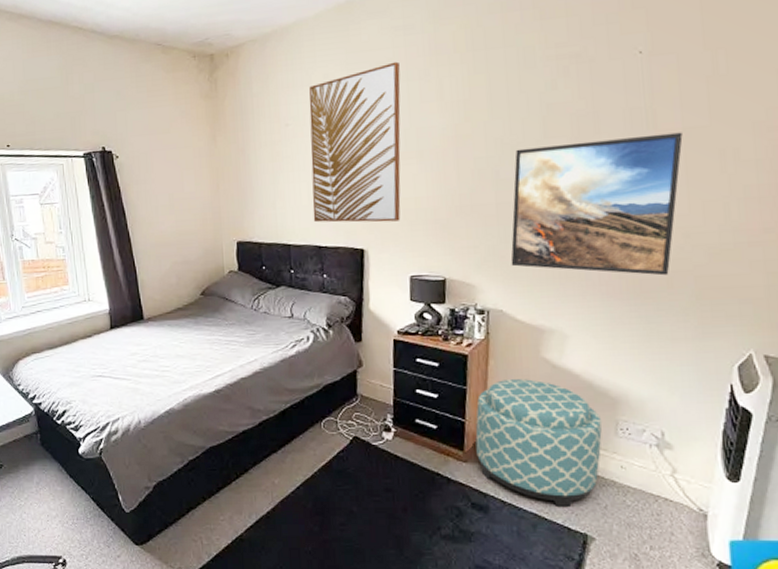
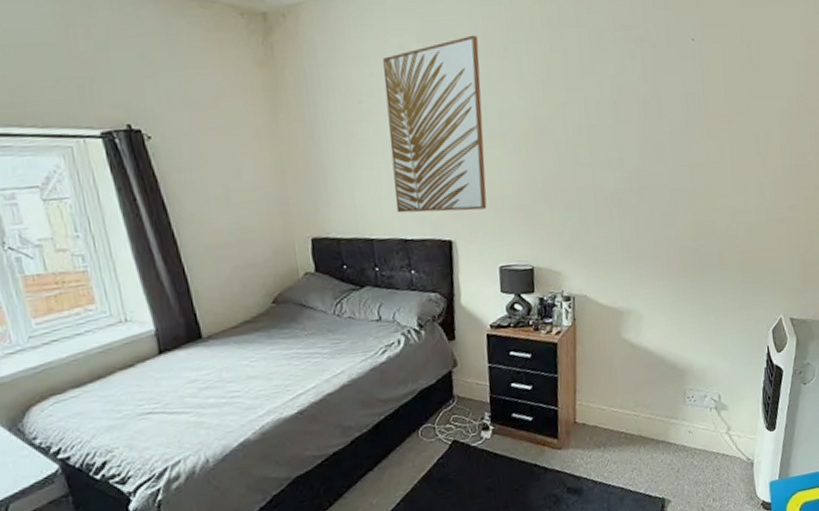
ottoman: present [475,379,603,508] -> none [567,360,673,478]
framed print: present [510,132,683,276] -> none [591,118,728,253]

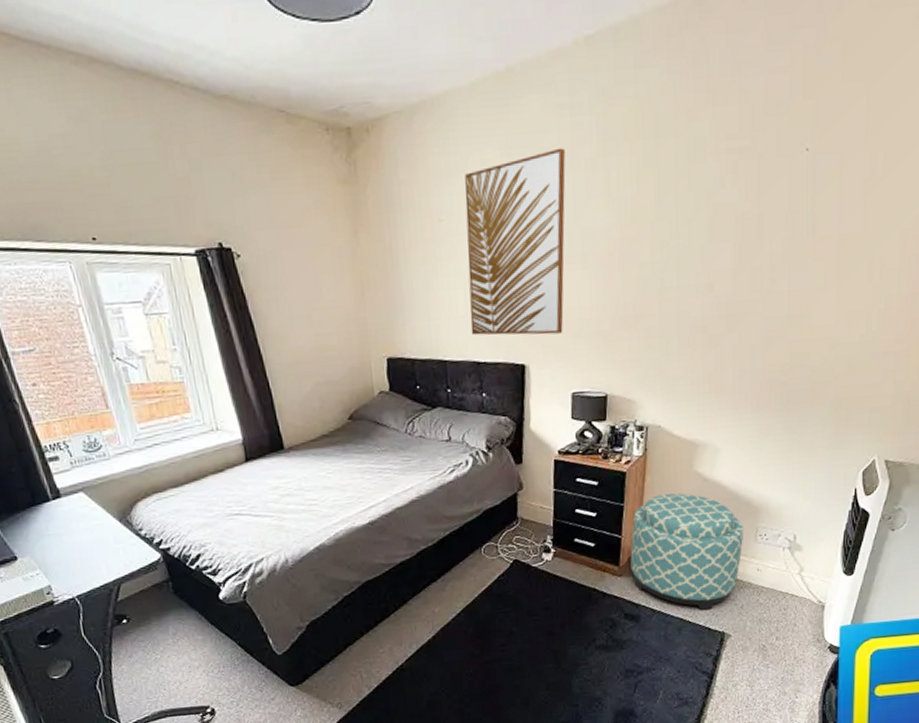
ottoman: none [567,360,673,478] -> present [630,493,745,611]

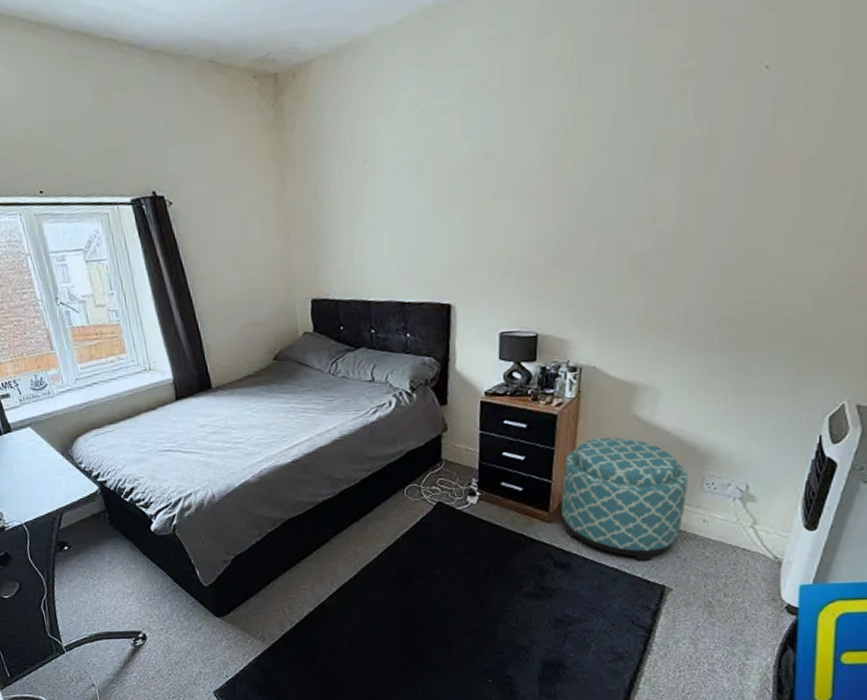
wall art: present [465,147,566,336] -> none [390,81,495,276]

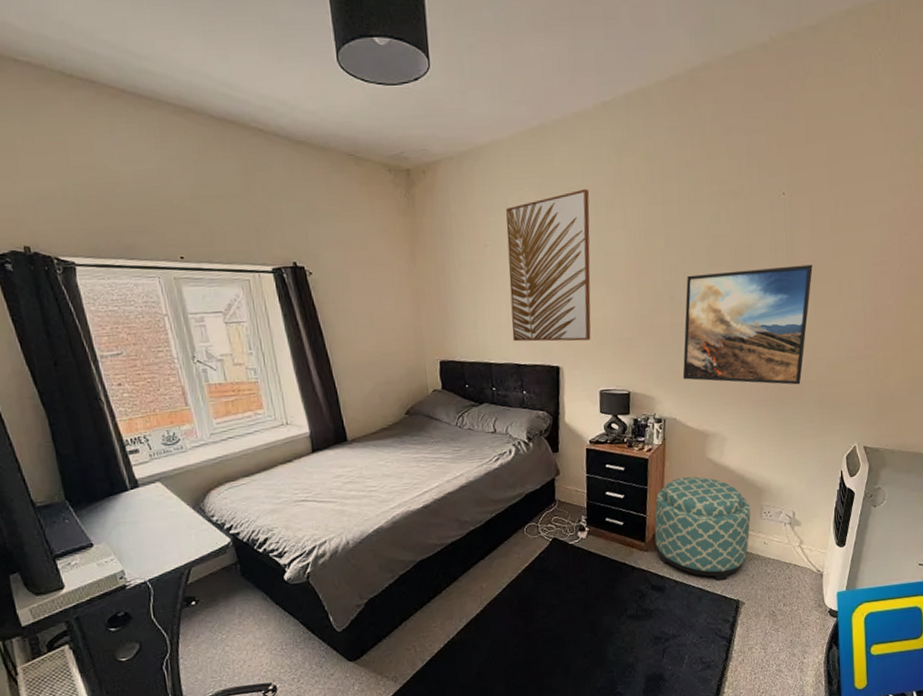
wall art: none [390,81,495,276] -> present [506,188,591,342]
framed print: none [607,163,802,325] -> present [682,264,813,385]

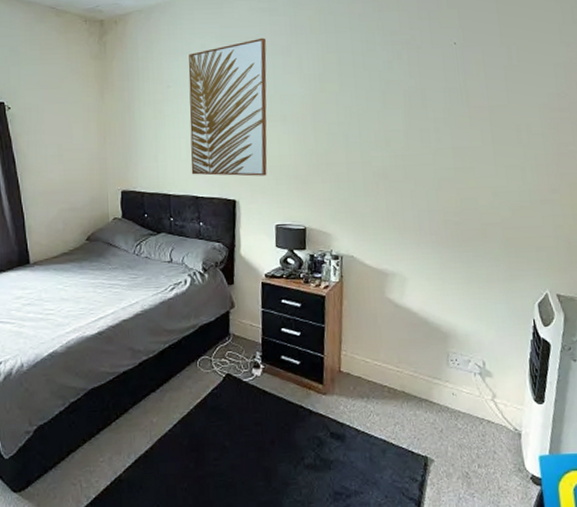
ottoman: present [654,476,751,581] -> none [333,317,437,433]
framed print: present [682,264,813,385] -> none [359,109,489,227]

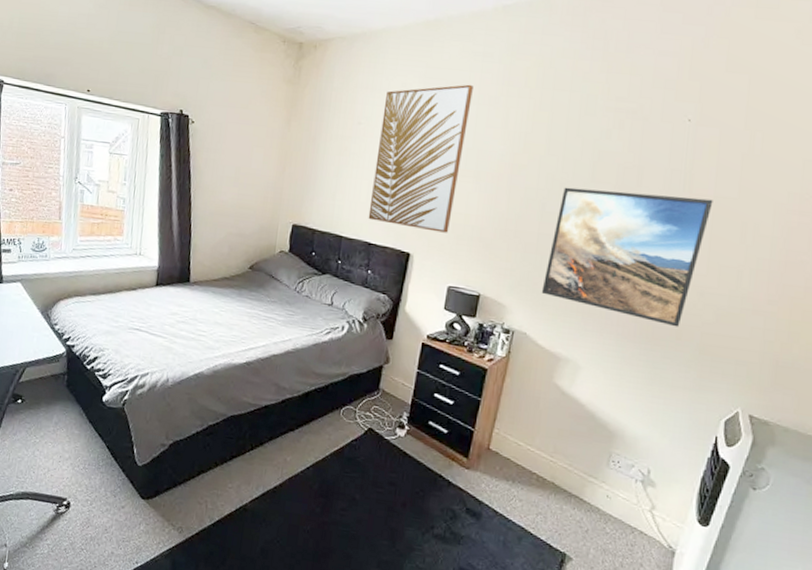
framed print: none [359,109,489,227] -> present [541,187,713,327]

